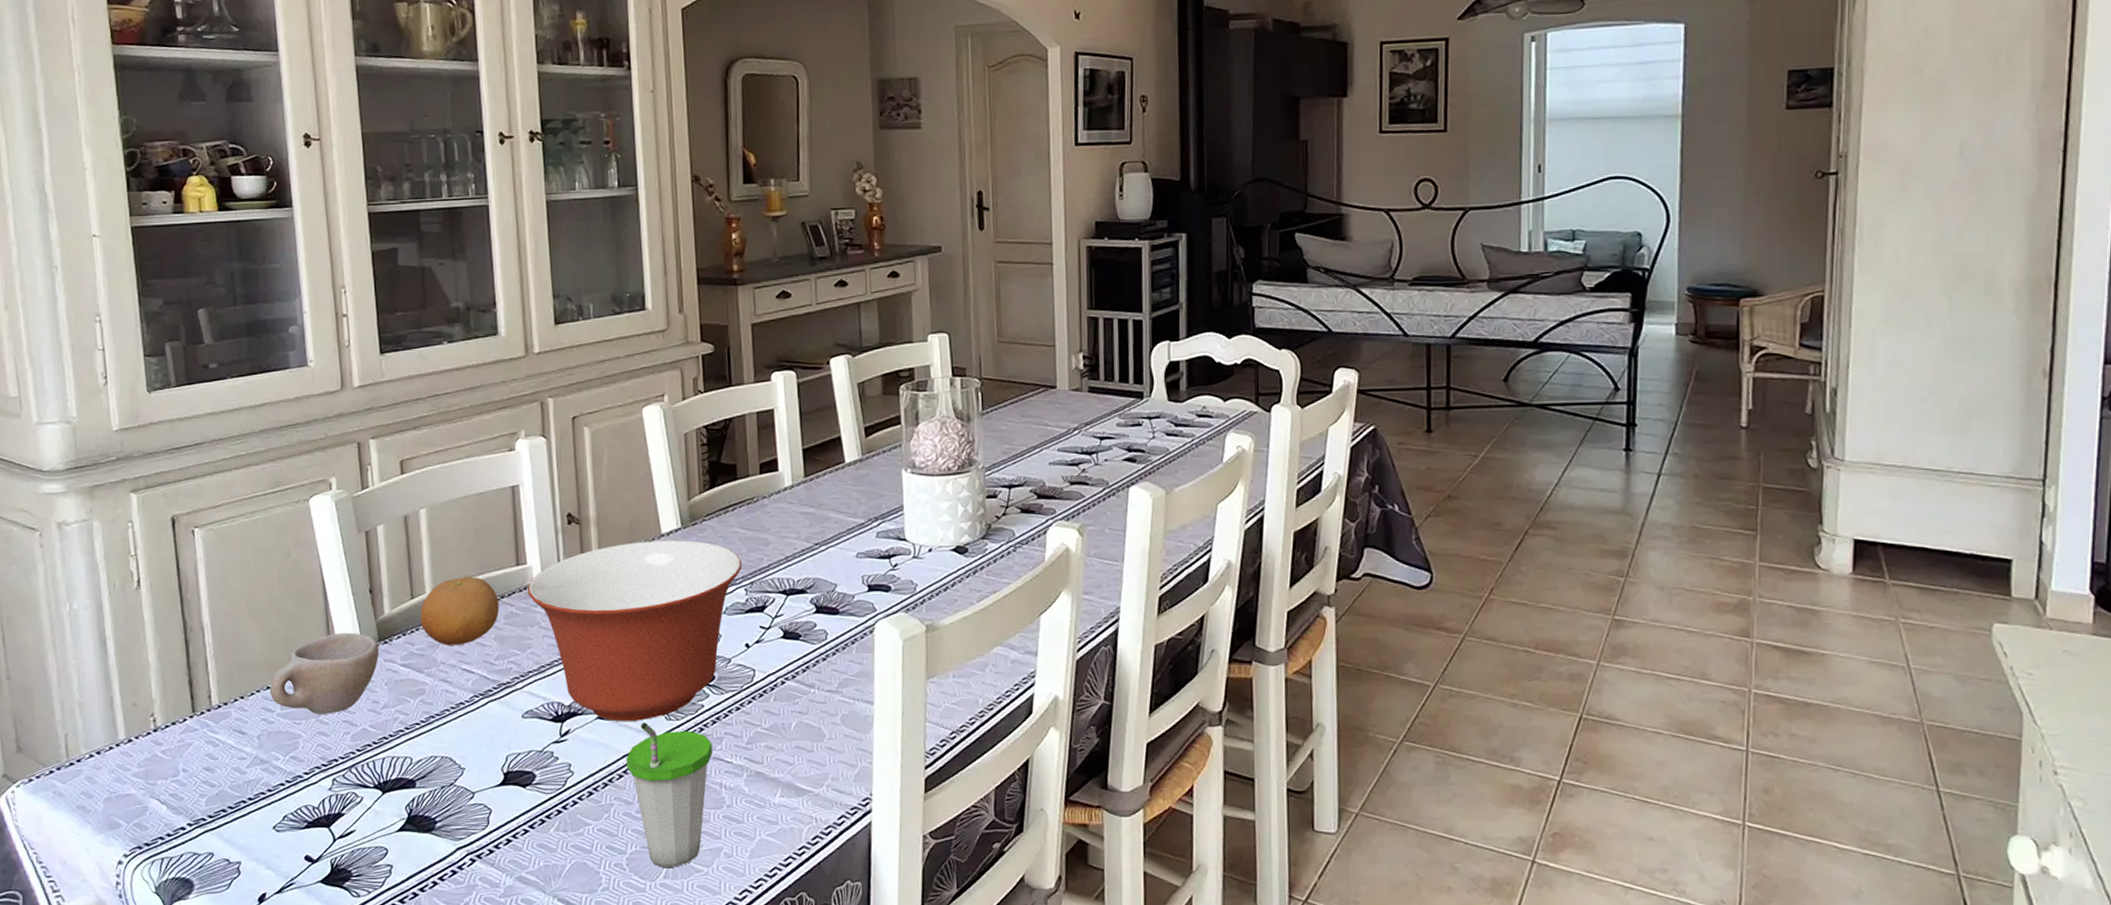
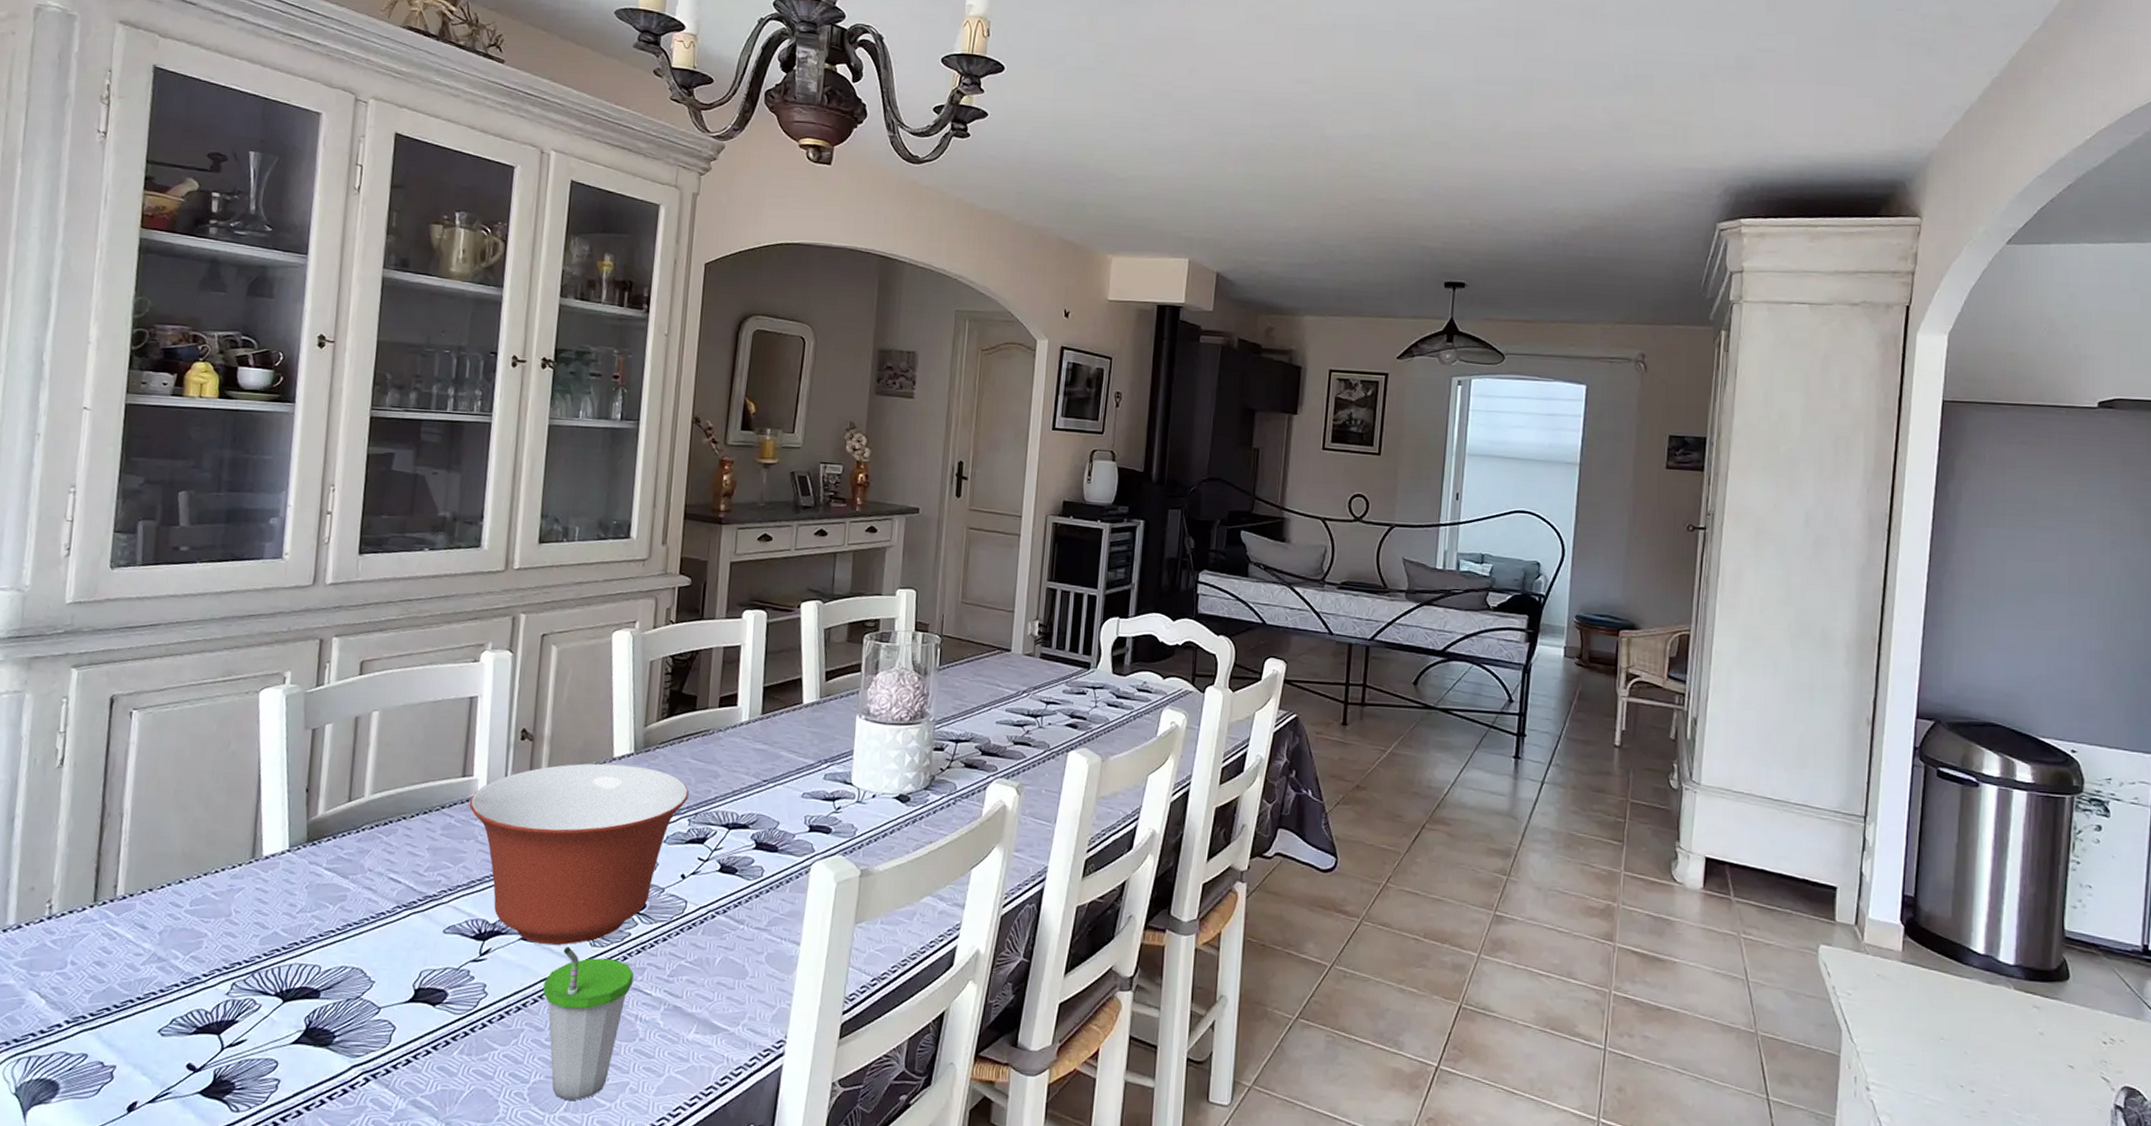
cup: present [269,633,379,714] -> none [181,830,306,915]
fruit: present [420,576,499,645] -> none [353,783,439,853]

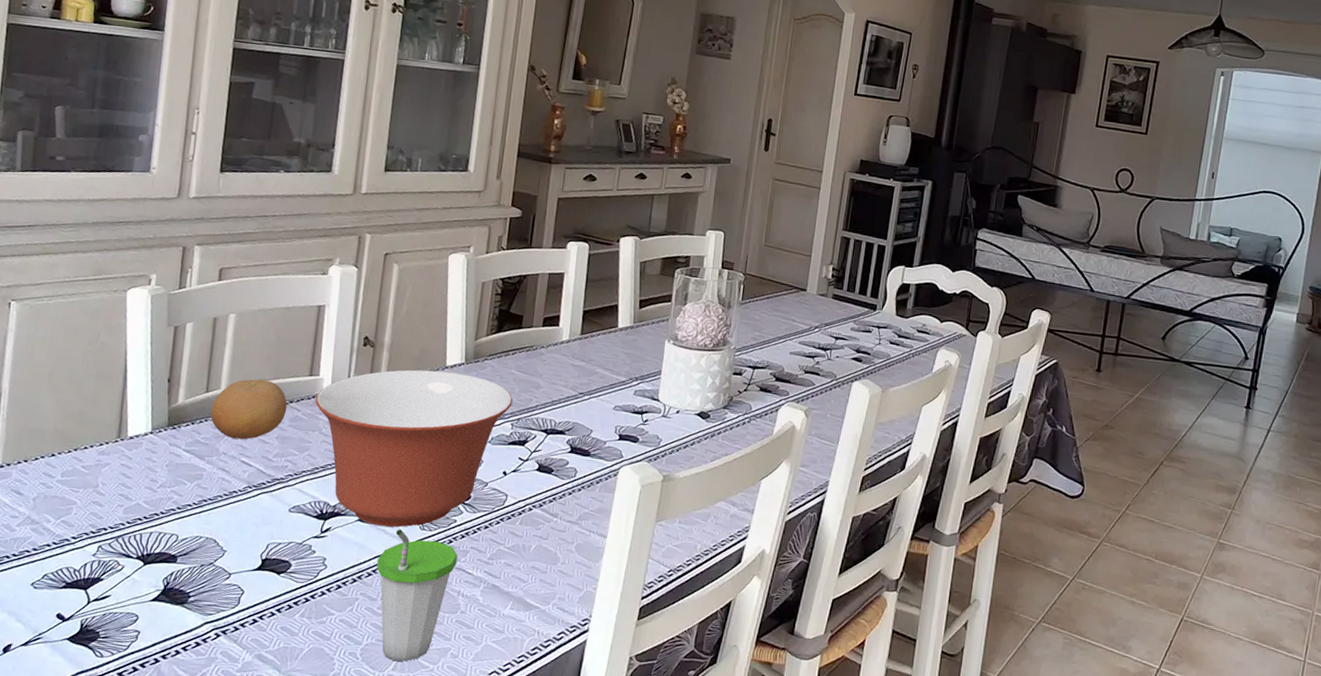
fruit: none [353,783,439,853] -> present [210,379,288,440]

